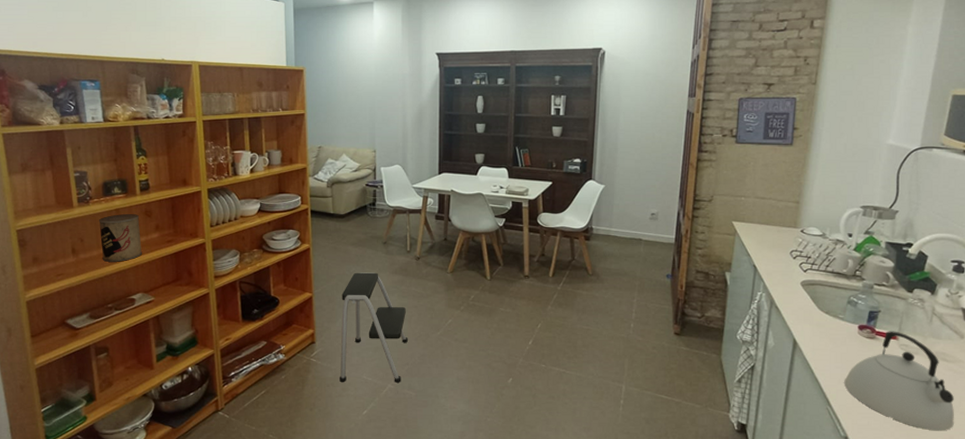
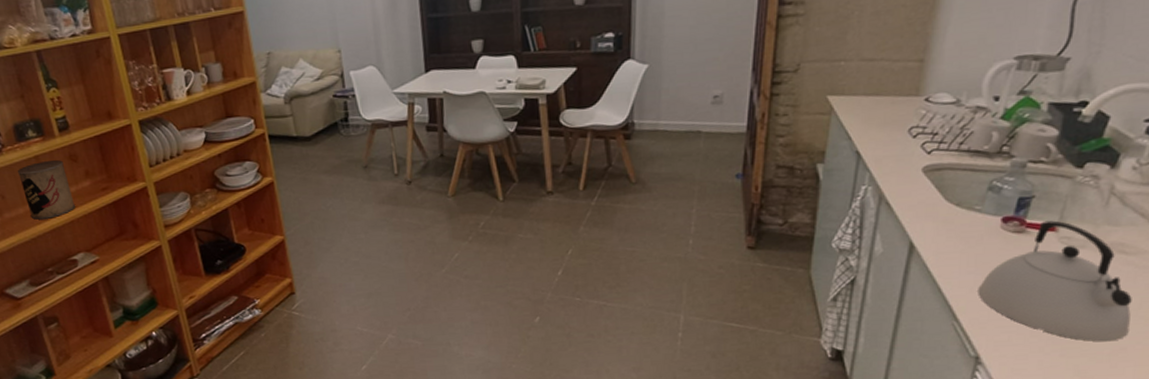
step stool: present [339,272,408,383] -> none [319,204,407,337]

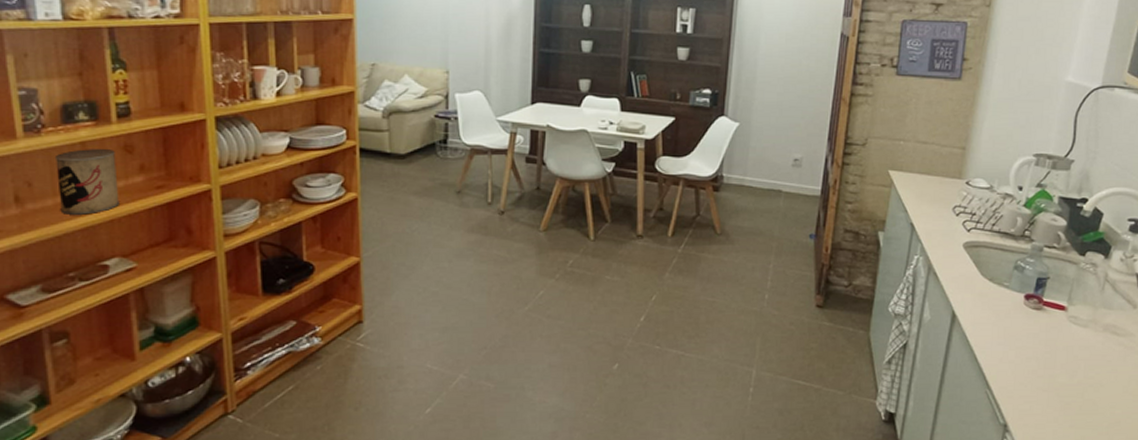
kettle: present [978,220,1132,342] -> none [1006,300,1123,415]

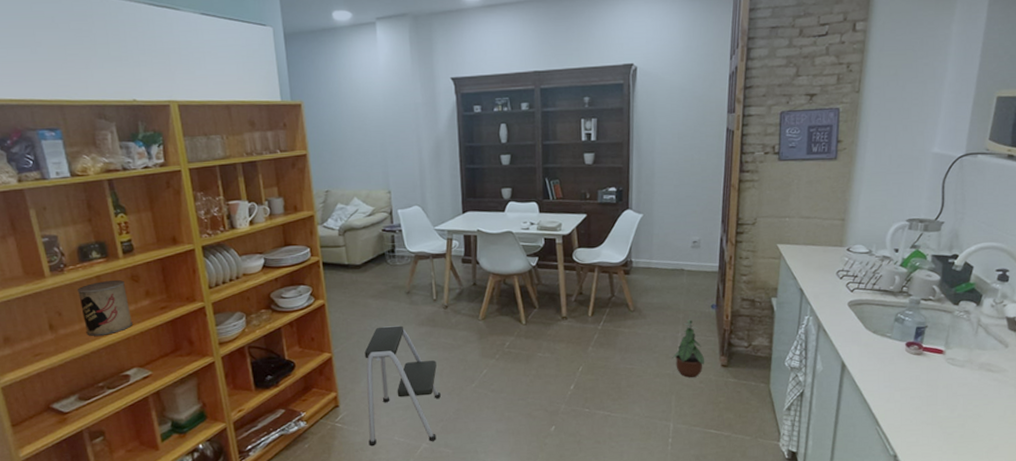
step stool: none [394,230,487,374] -> present [364,325,441,447]
potted plant: none [760,249,798,317] -> present [672,319,705,378]

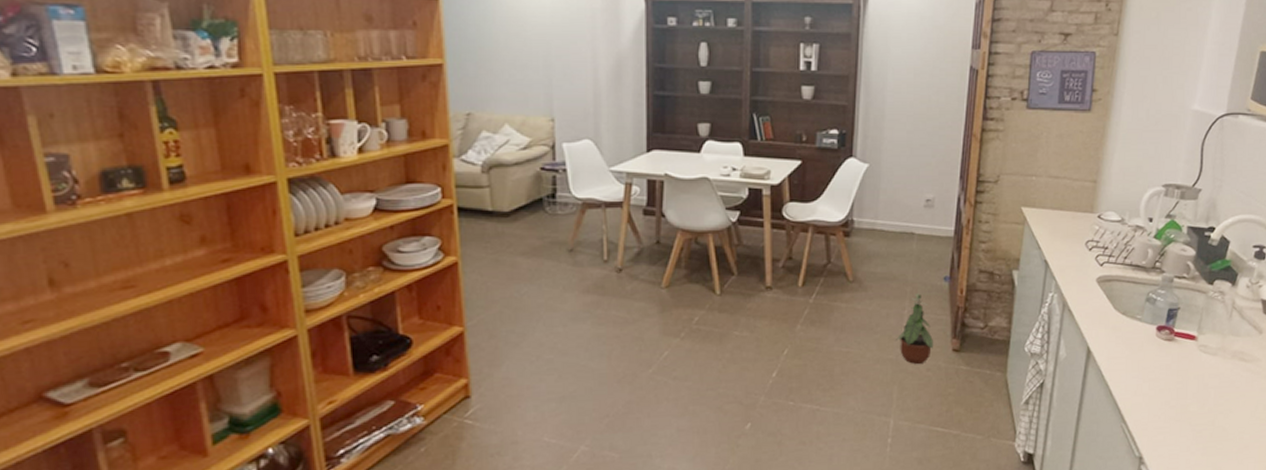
tin can: present [77,280,132,336] -> none [95,220,178,297]
step stool: present [364,325,441,447] -> none [508,292,607,450]

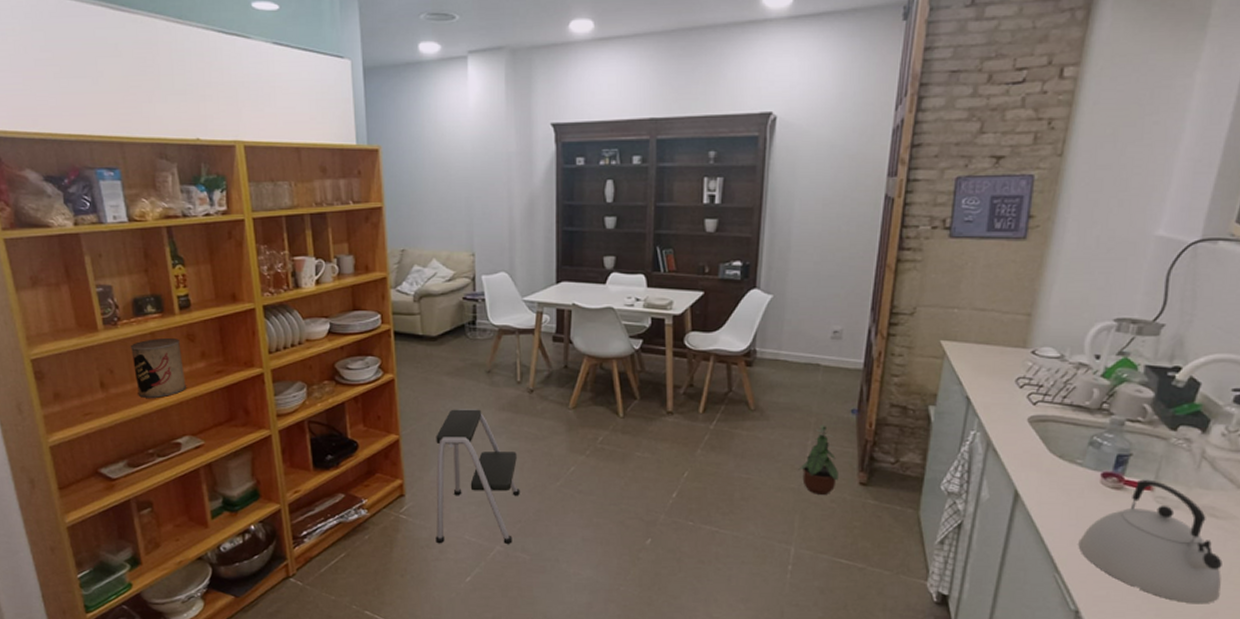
tin can: none [95,220,178,297] -> present [130,338,186,398]
step stool: none [508,292,607,450] -> present [435,409,520,544]
kettle: none [1140,330,1251,441] -> present [1078,479,1222,604]

